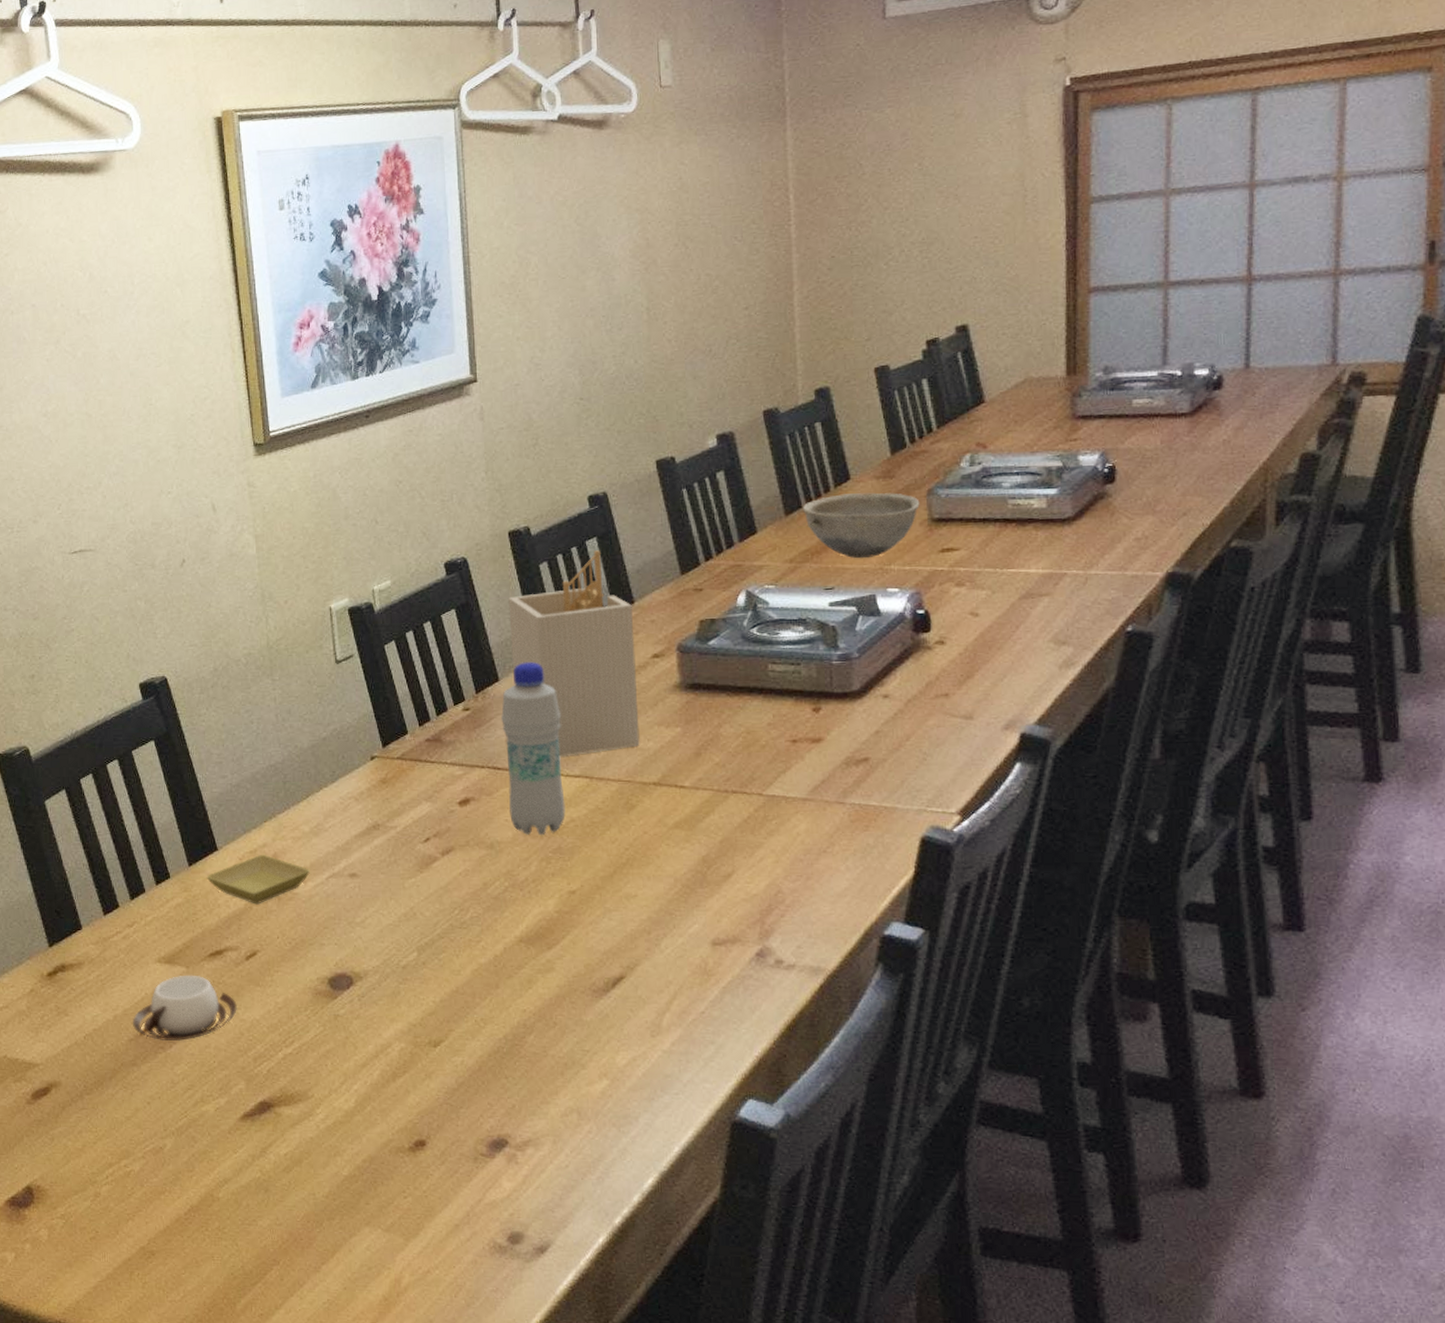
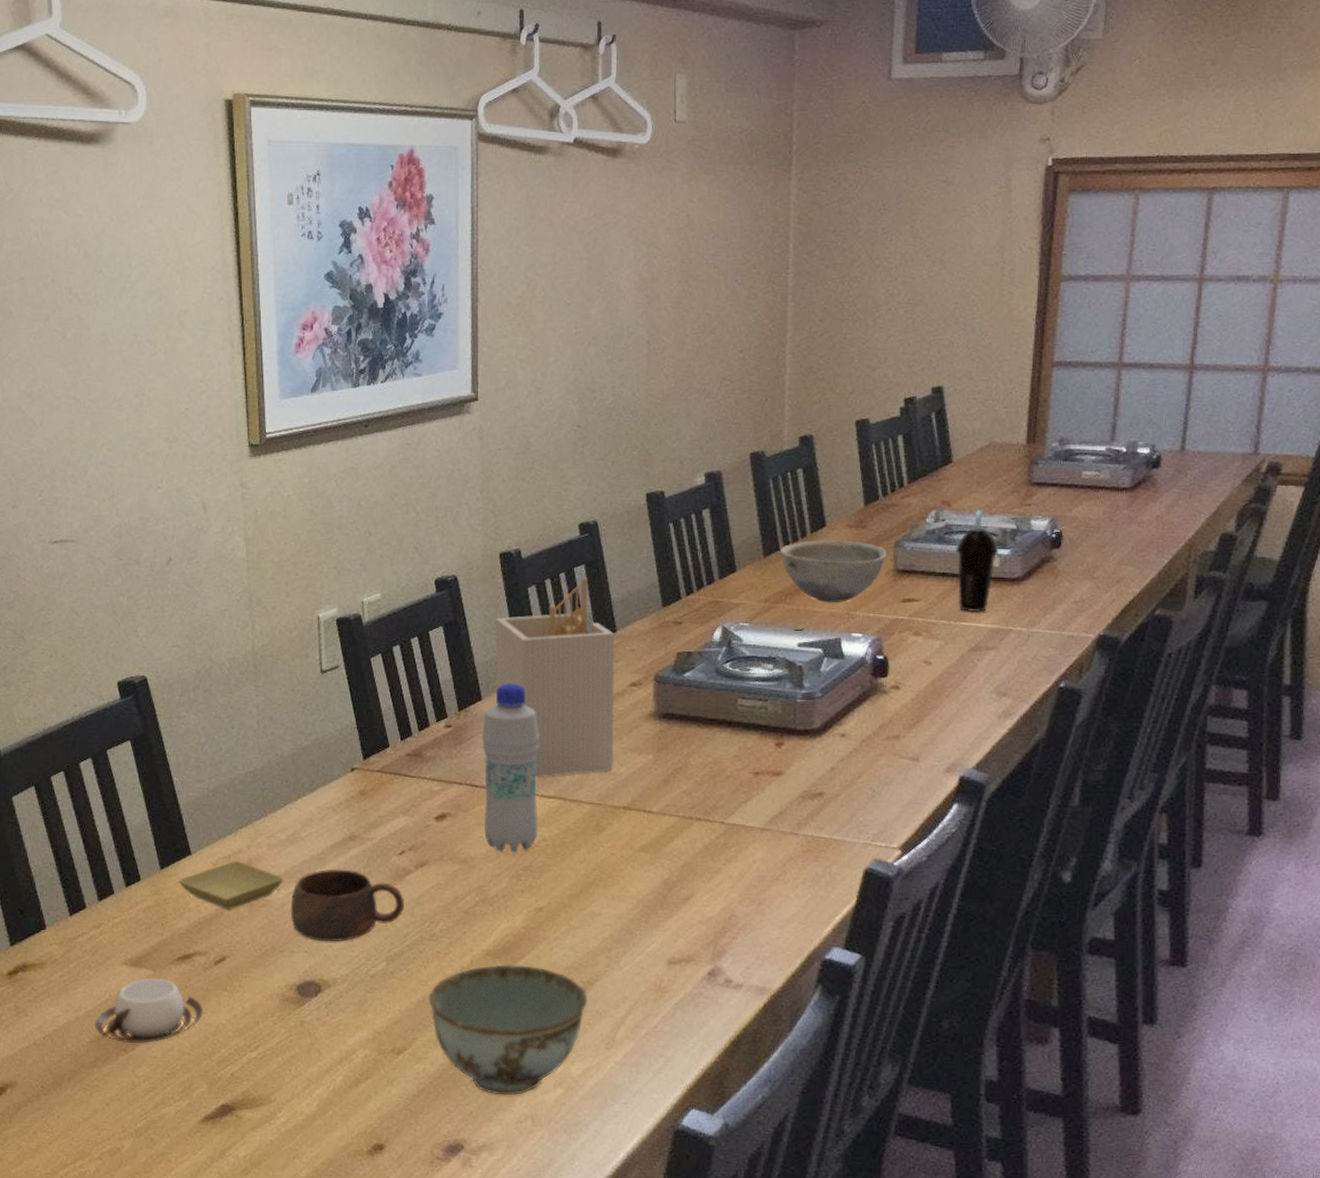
cup: none [318,859,433,934] -> present [290,869,405,942]
bowl: none [462,951,630,1088] -> present [428,964,588,1096]
cup: none [996,449,1045,558] -> present [955,510,999,613]

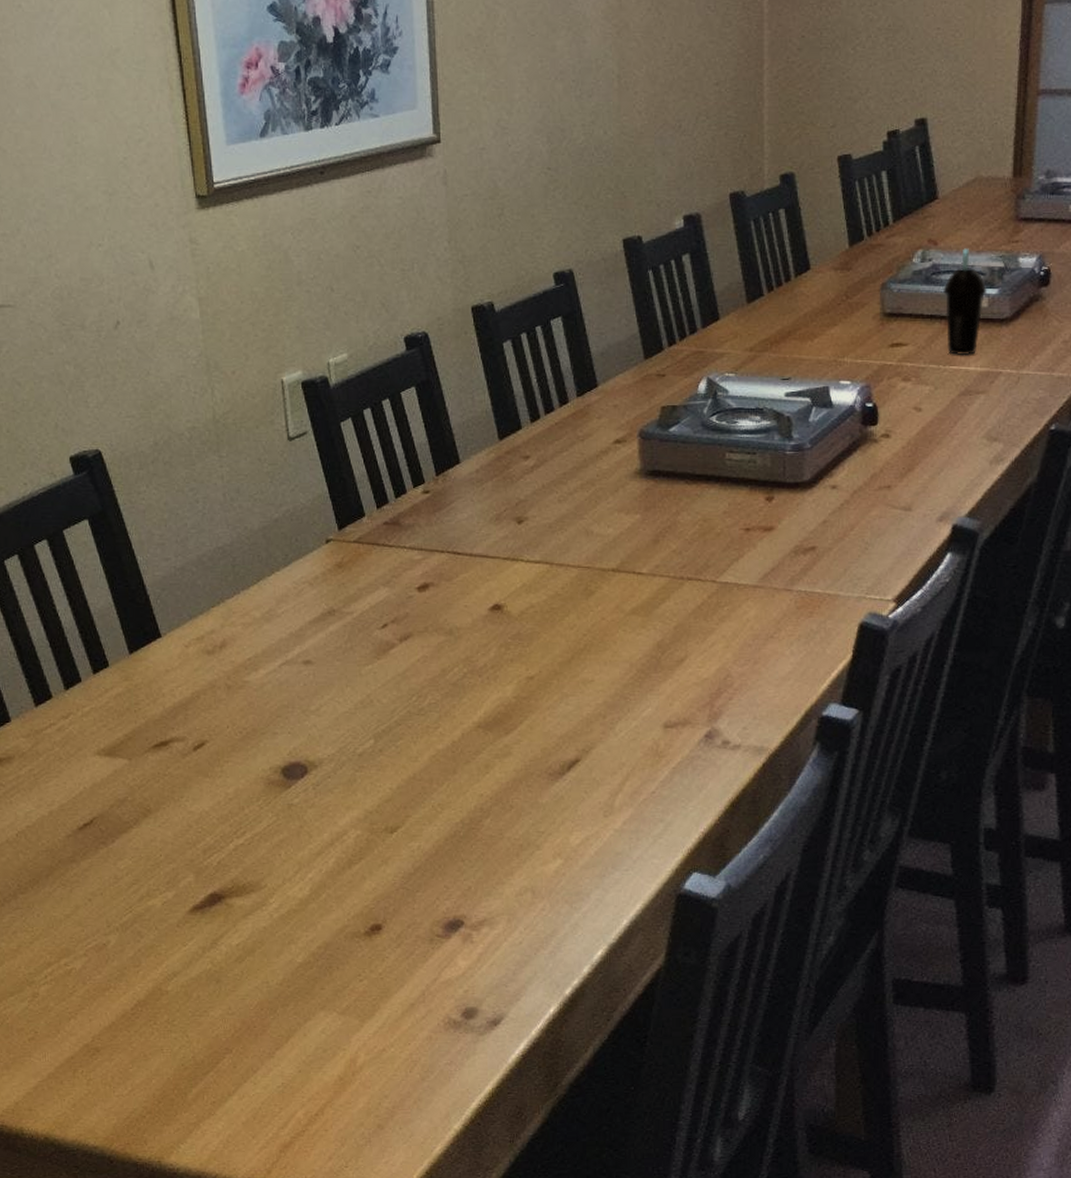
cup: present [94,978,204,1043] -> none [69,767,186,835]
saucer: present [178,860,284,910] -> none [149,640,261,693]
cup: present [290,869,405,942] -> none [270,645,391,722]
bowl: present [428,964,588,1096] -> none [420,736,584,869]
bottle: present [482,684,539,852] -> none [462,445,525,621]
utensil holder: present [495,578,615,777] -> none [471,330,600,542]
bowl: present [779,540,887,603] -> none [763,284,874,350]

